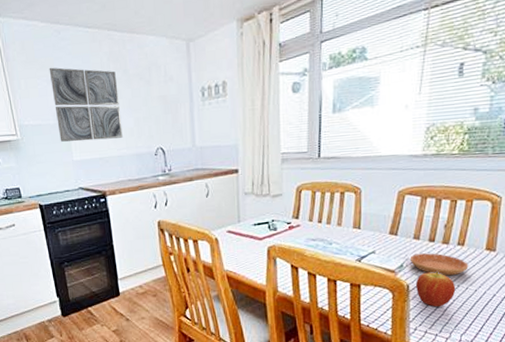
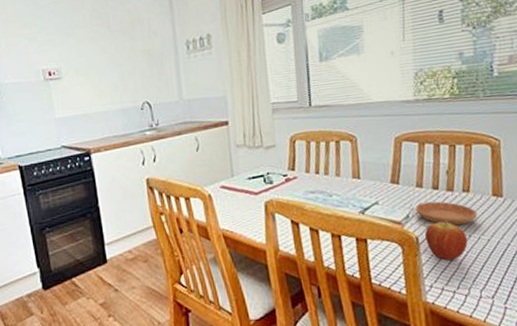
wall art: present [49,67,123,142] -> none [30,25,107,99]

